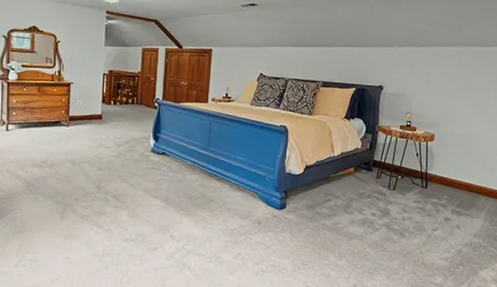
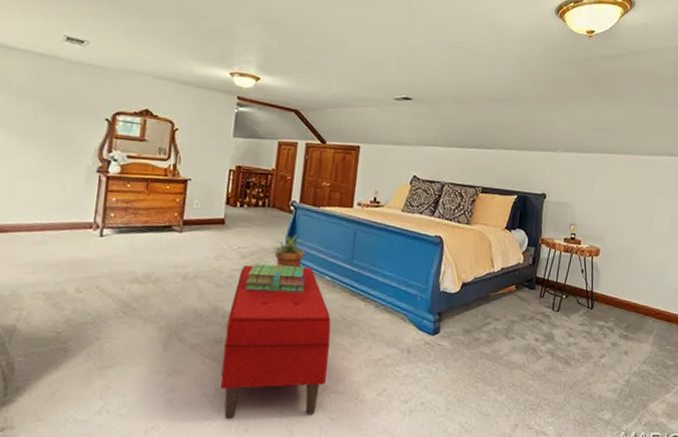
bench: none [106,152,193,273] -> present [220,264,331,419]
stack of books: none [121,151,170,174] -> present [244,264,305,292]
potted plant: none [141,125,173,154] -> present [272,232,309,268]

